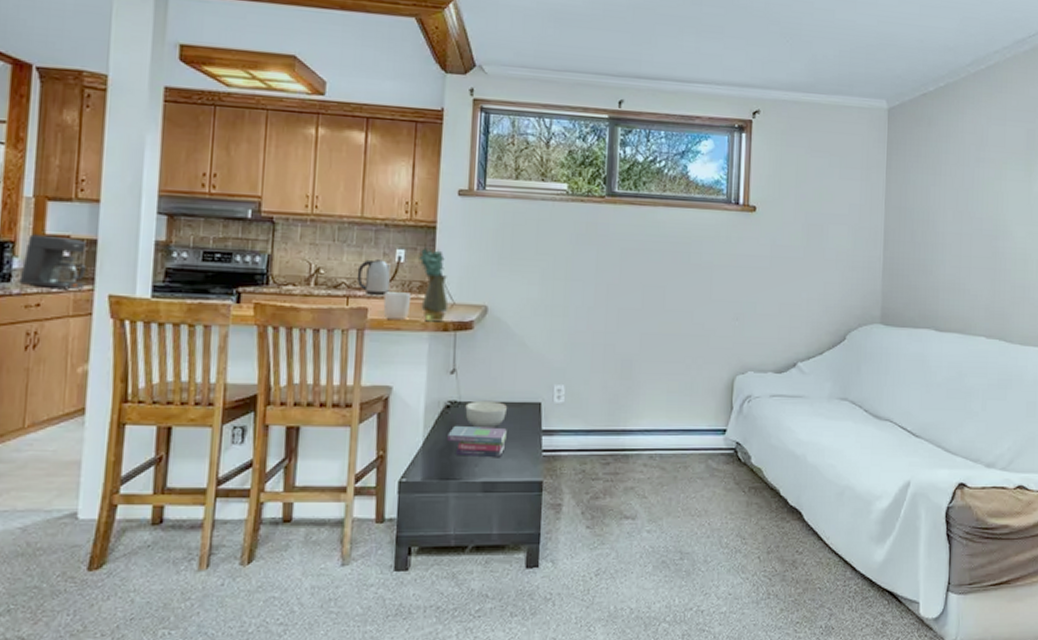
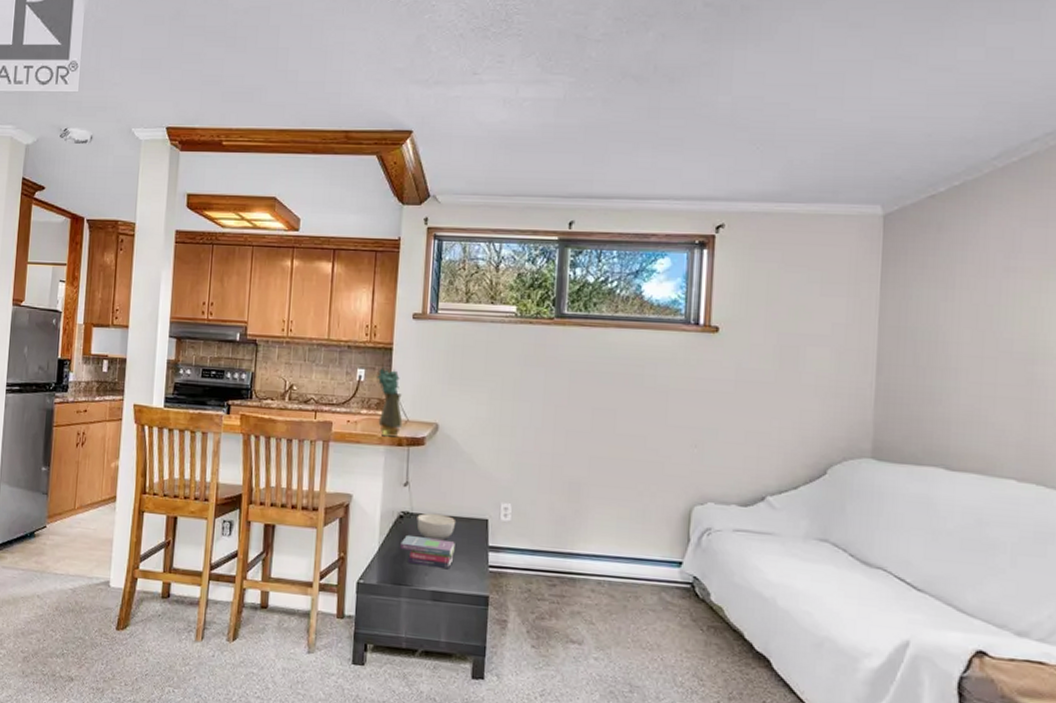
coffee maker: present [19,234,86,290] -> none [73,354,119,399]
kettle: present [356,259,391,295] -> none [323,378,352,410]
mug: present [383,292,412,319] -> none [345,407,370,434]

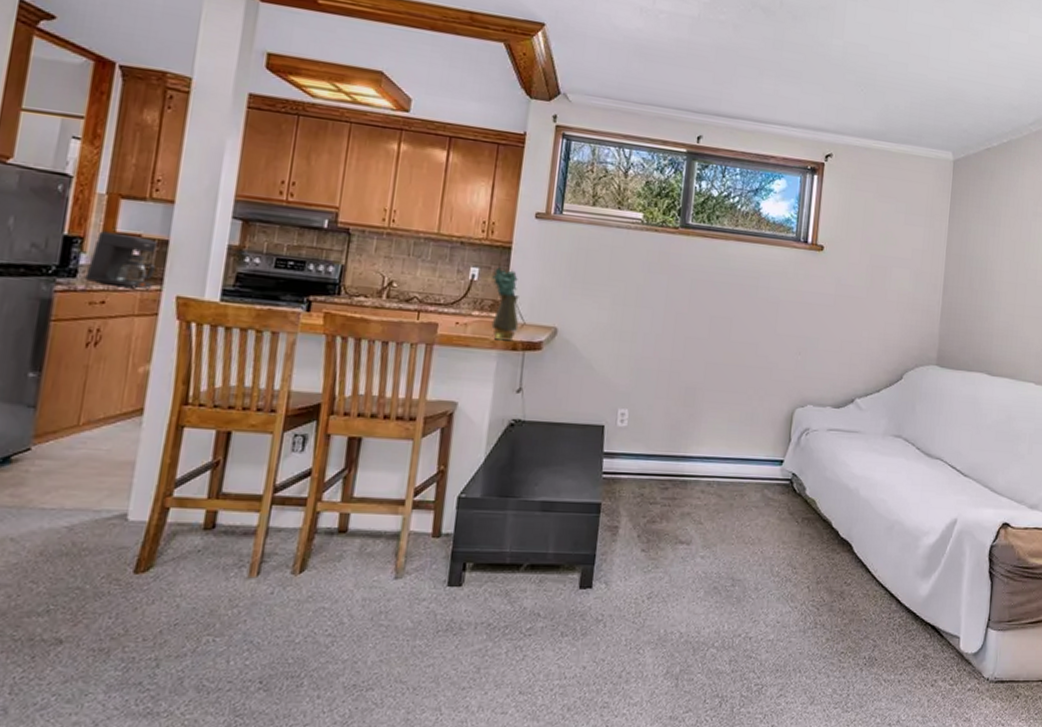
coffee maker: none [73,354,119,399] -> present [84,231,157,289]
books: present [400,534,455,570] -> none [509,443,569,478]
bowl: present [416,513,457,541] -> none [528,420,572,449]

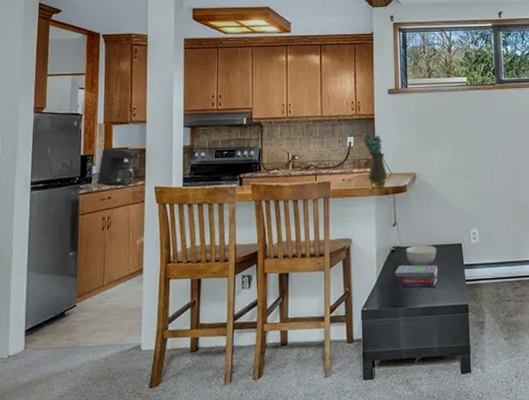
books: none [509,443,569,478] -> present [394,264,438,289]
bowl: none [528,420,572,449] -> present [406,244,437,266]

